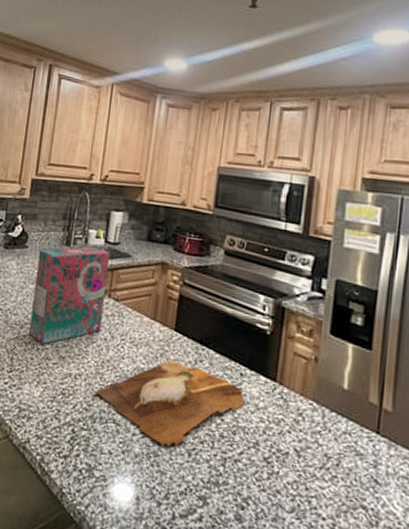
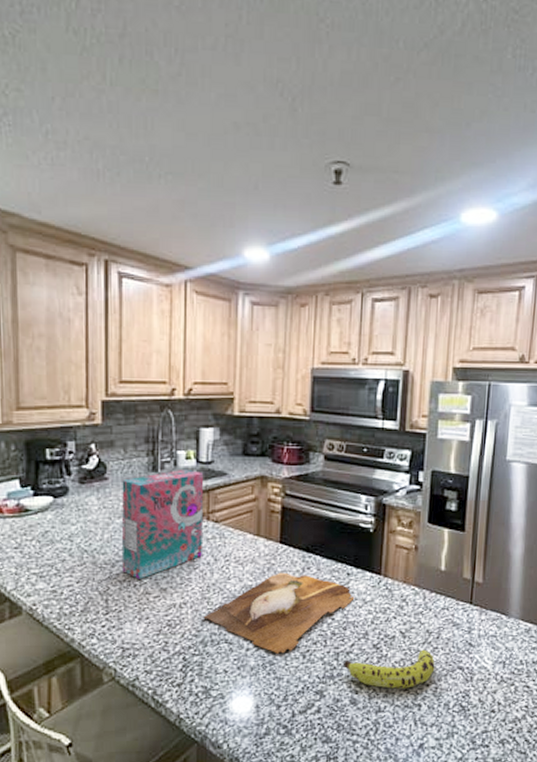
fruit: none [229,468,334,518] -> present [342,649,435,689]

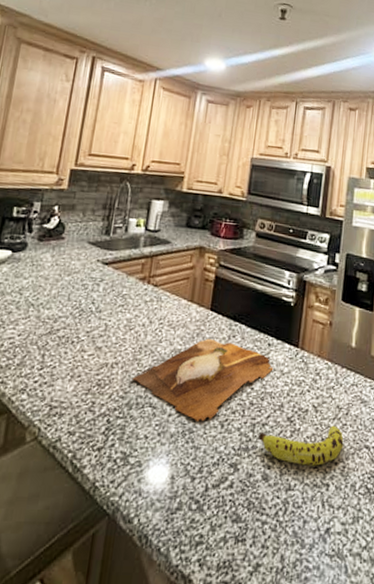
cereal box: present [121,469,204,579] -> none [62,235,150,336]

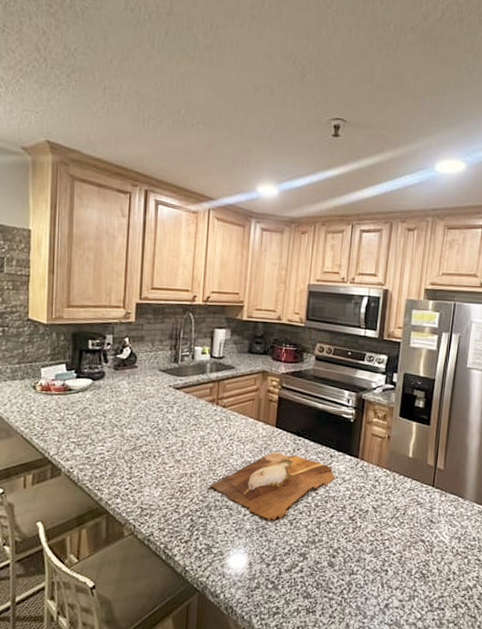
fruit: present [257,425,344,466] -> none [323,523,401,556]

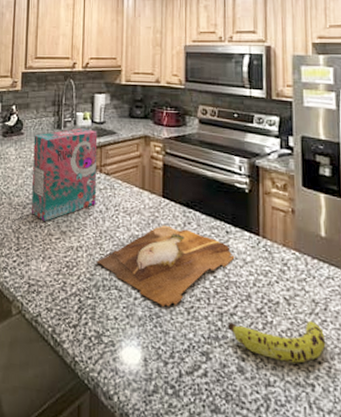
cereal box: none [144,362,216,451] -> present [31,127,98,221]
fruit: none [323,523,401,556] -> present [227,320,326,363]

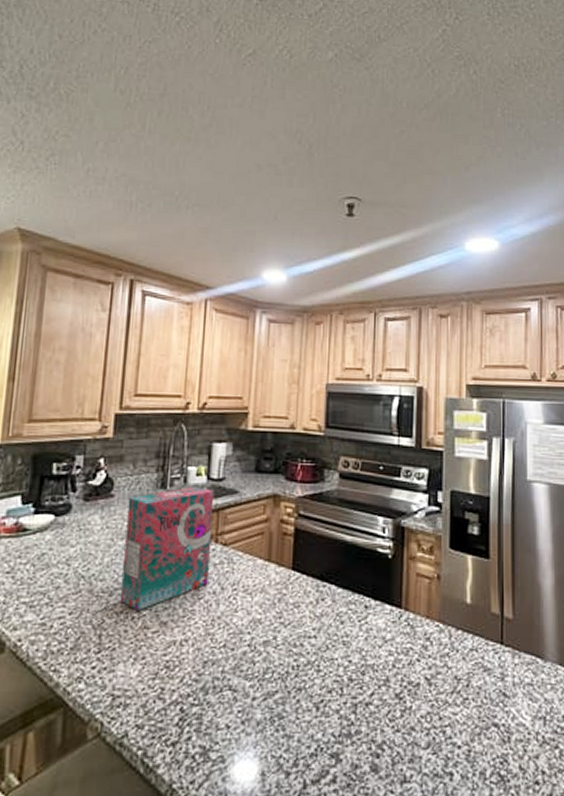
cutting board: present [96,225,235,307] -> none [205,604,374,704]
fruit: present [227,320,326,363] -> none [361,700,466,751]

